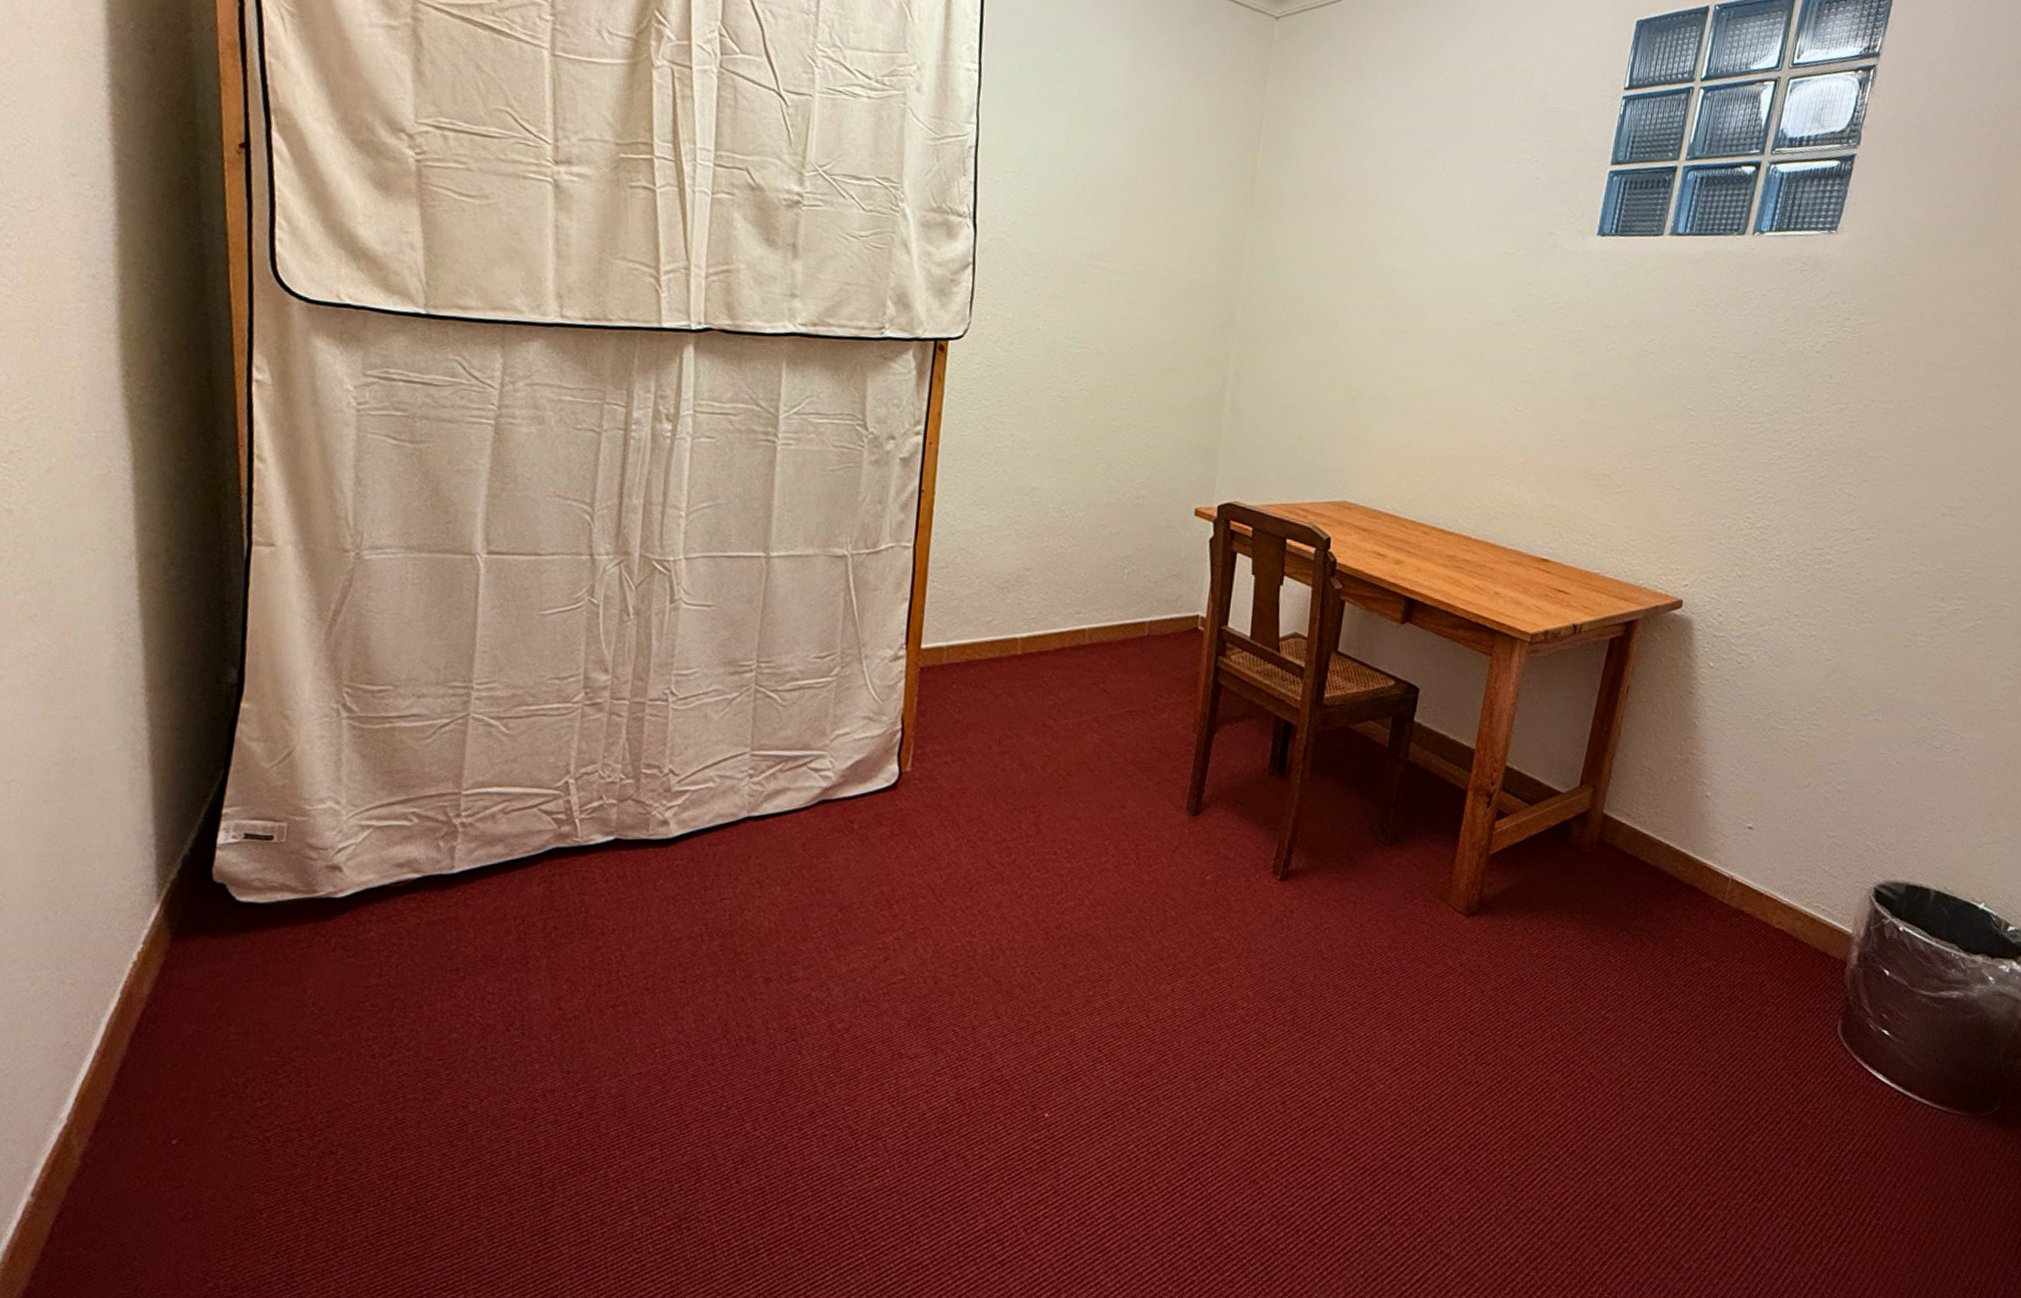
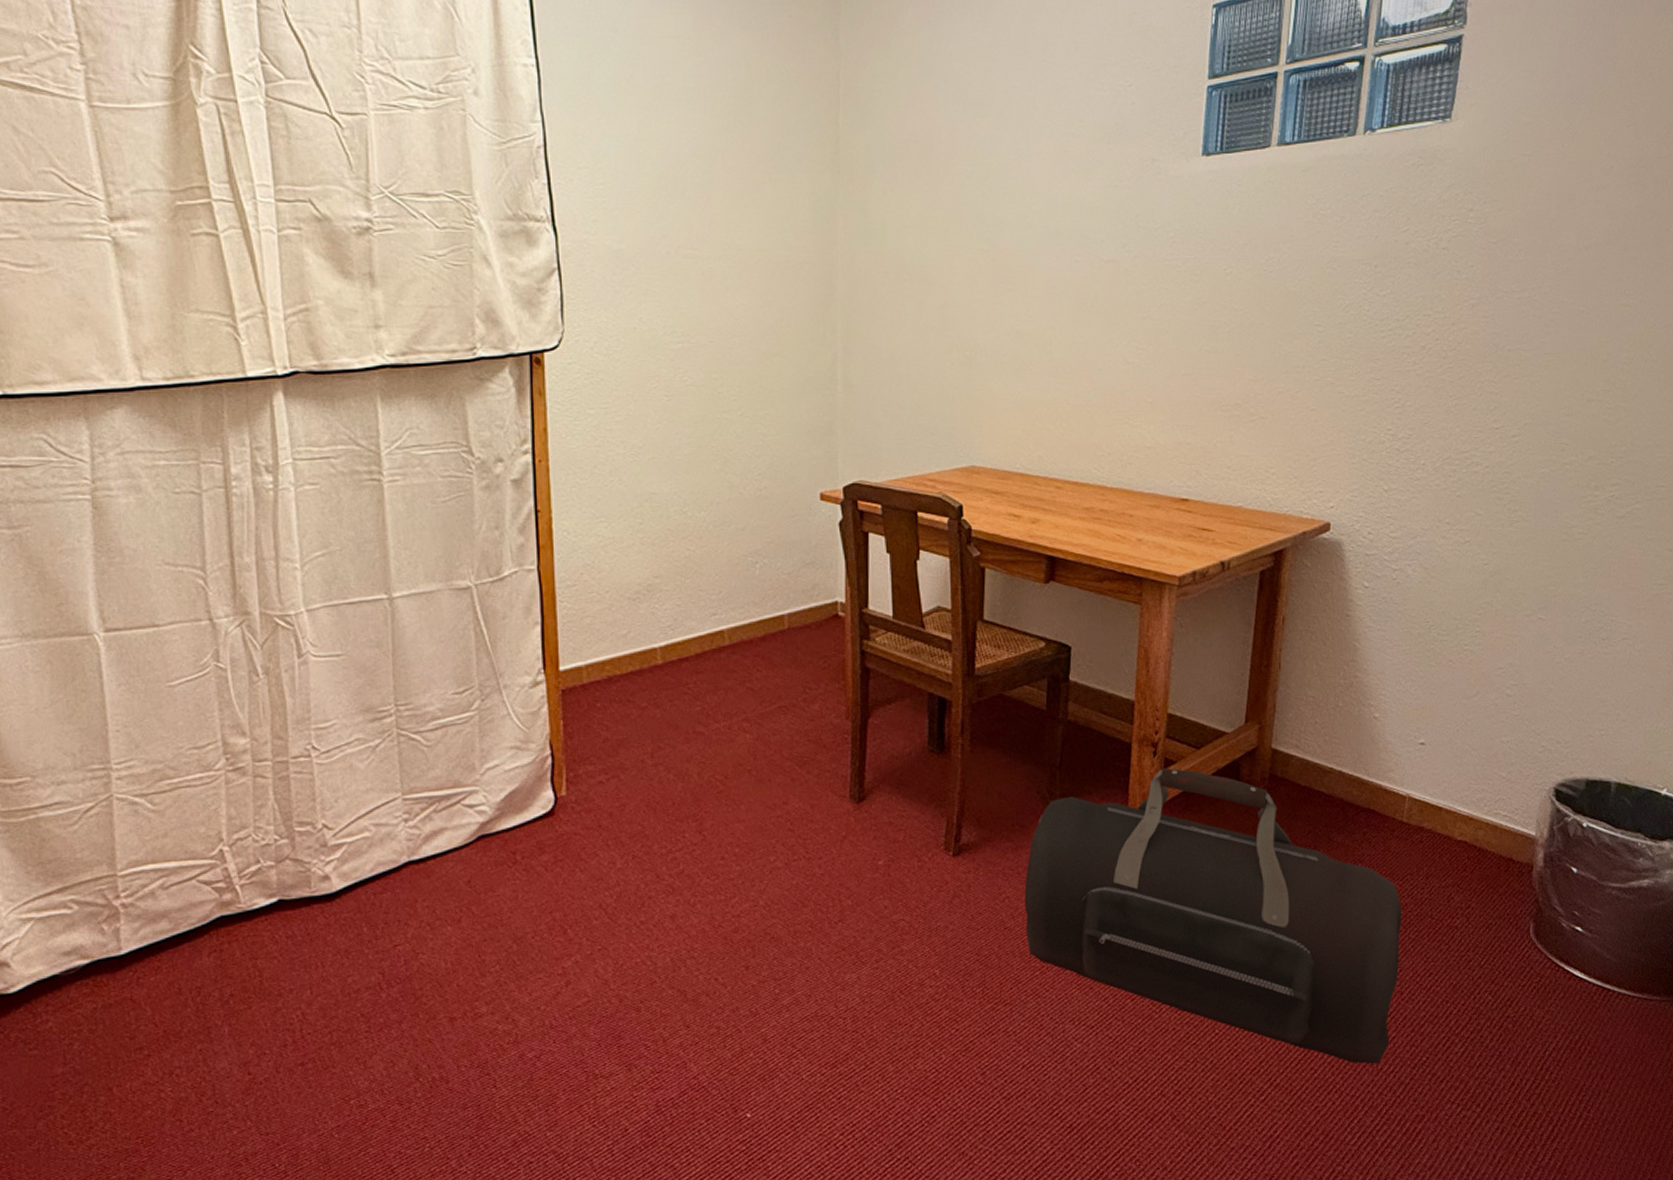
duffel bag: none [1342,819,1715,1143] -> present [1024,767,1402,1064]

